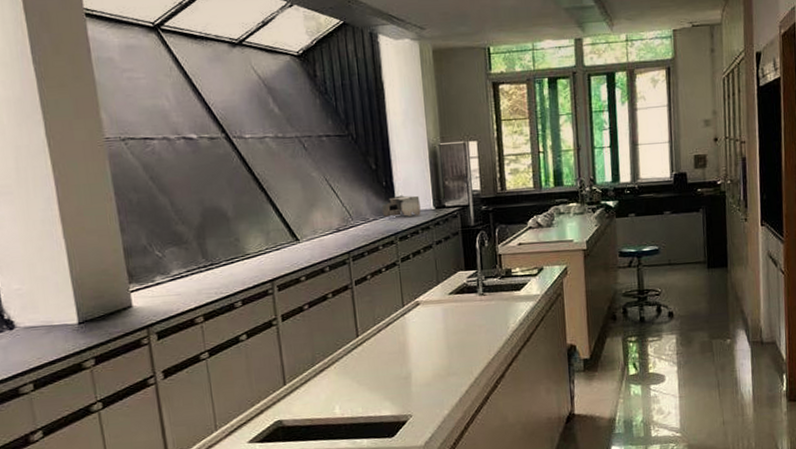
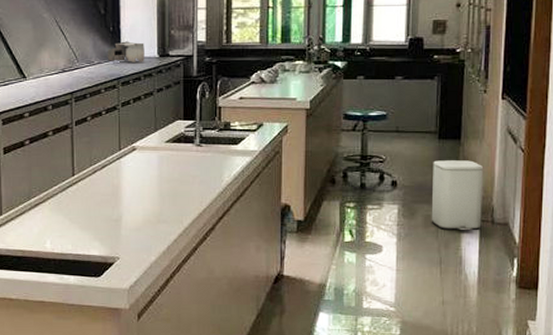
pedal bin: none [704,286,752,355] -> present [431,160,484,231]

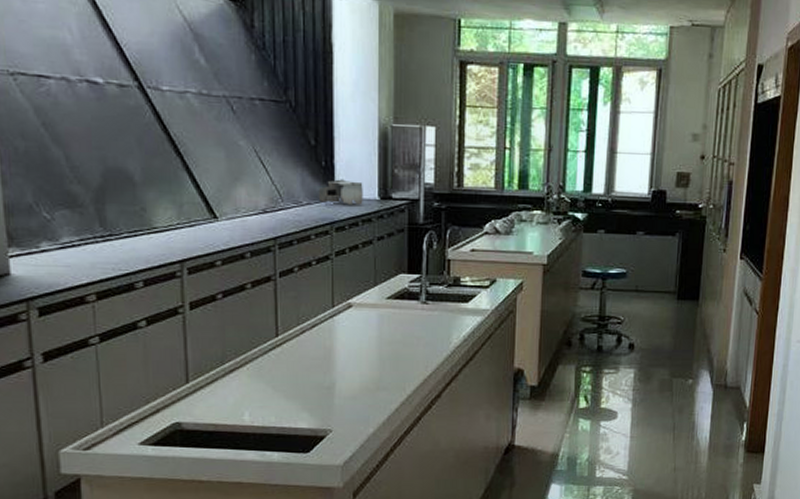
pedal bin: present [431,160,484,231] -> none [666,322,720,395]

